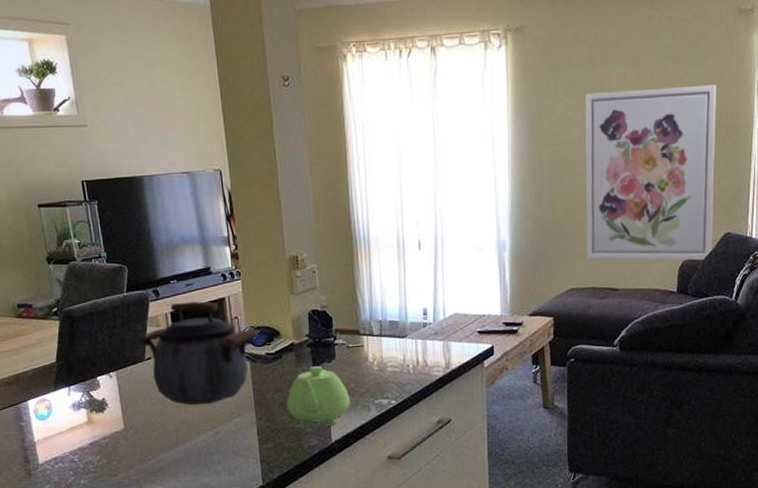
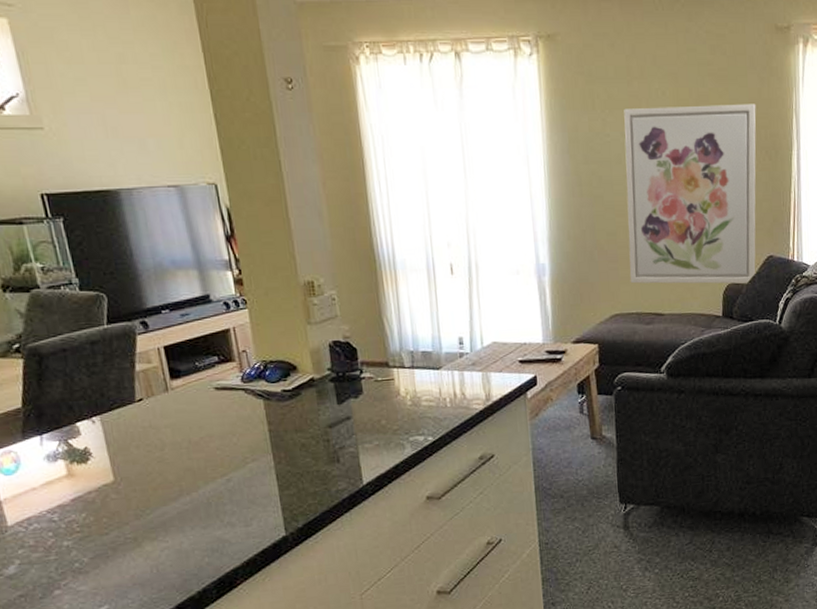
kettle: present [136,301,259,406] -> none [122,333,272,451]
teapot: present [286,366,351,427] -> none [309,402,383,470]

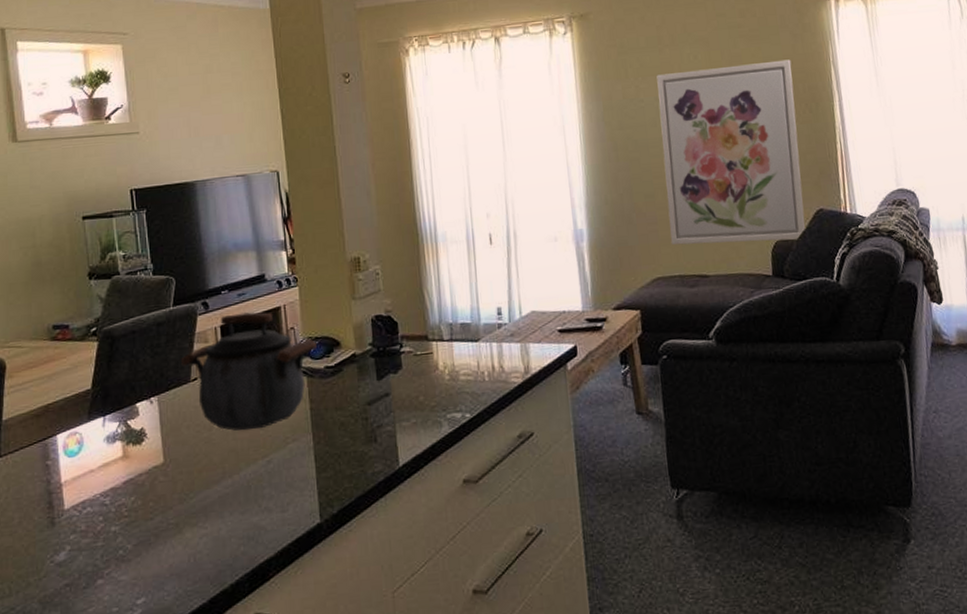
kettle: none [122,333,272,451] -> present [181,312,317,431]

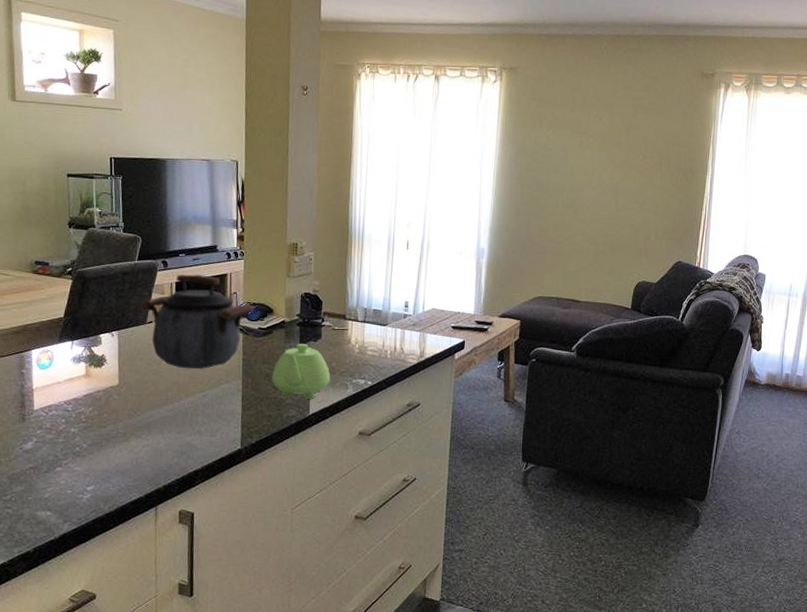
teapot: none [348,378,420,450] -> present [272,344,331,399]
wall art: present [656,59,805,246] -> none [554,129,679,283]

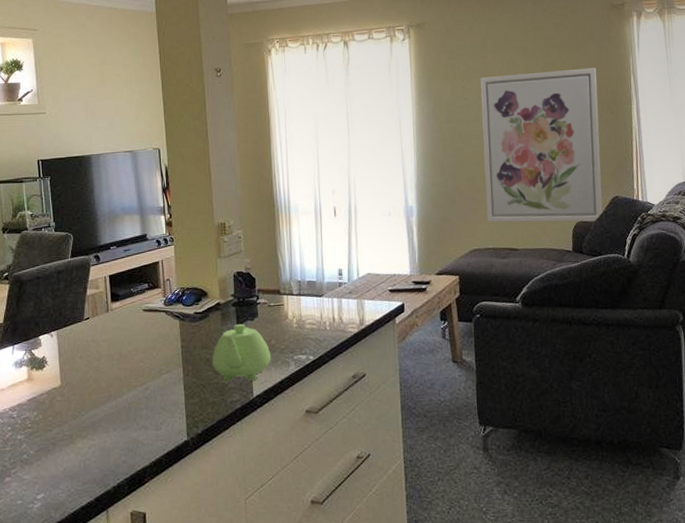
kettle: present [140,274,254,369] -> none [77,265,188,363]
wall art: none [554,129,679,283] -> present [480,67,603,223]

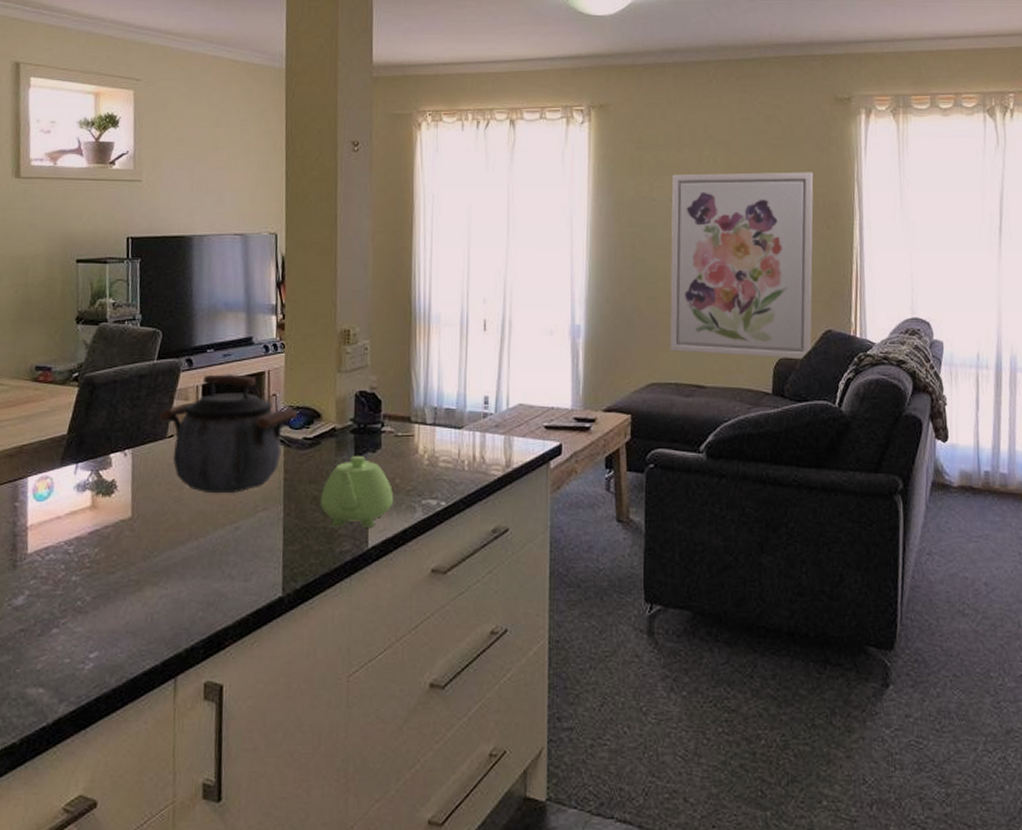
kettle: none [77,265,188,363] -> present [159,374,297,494]

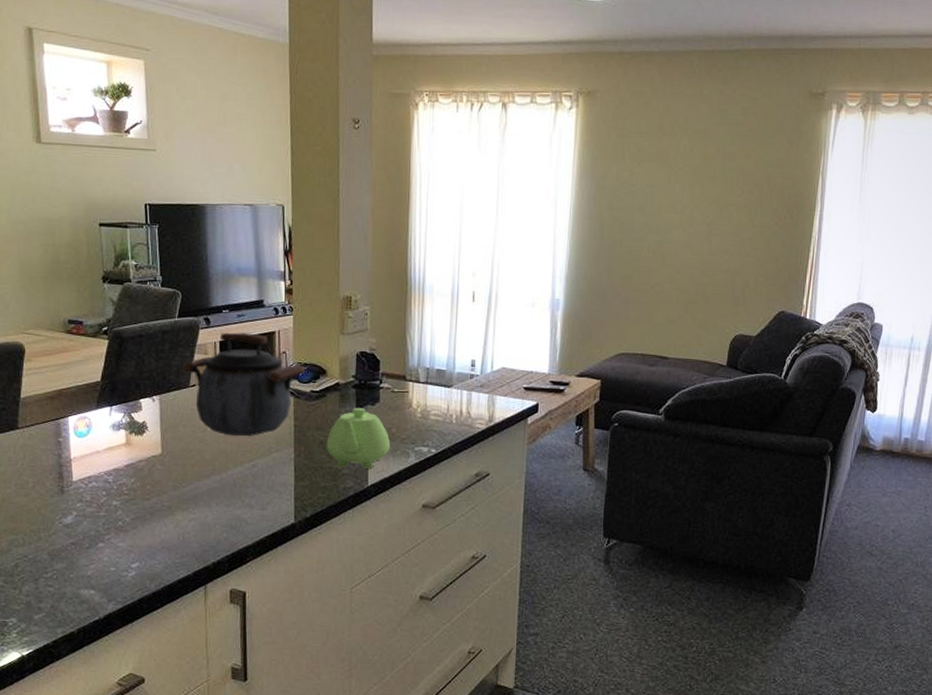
wall art: present [669,172,814,359] -> none [638,162,782,336]

